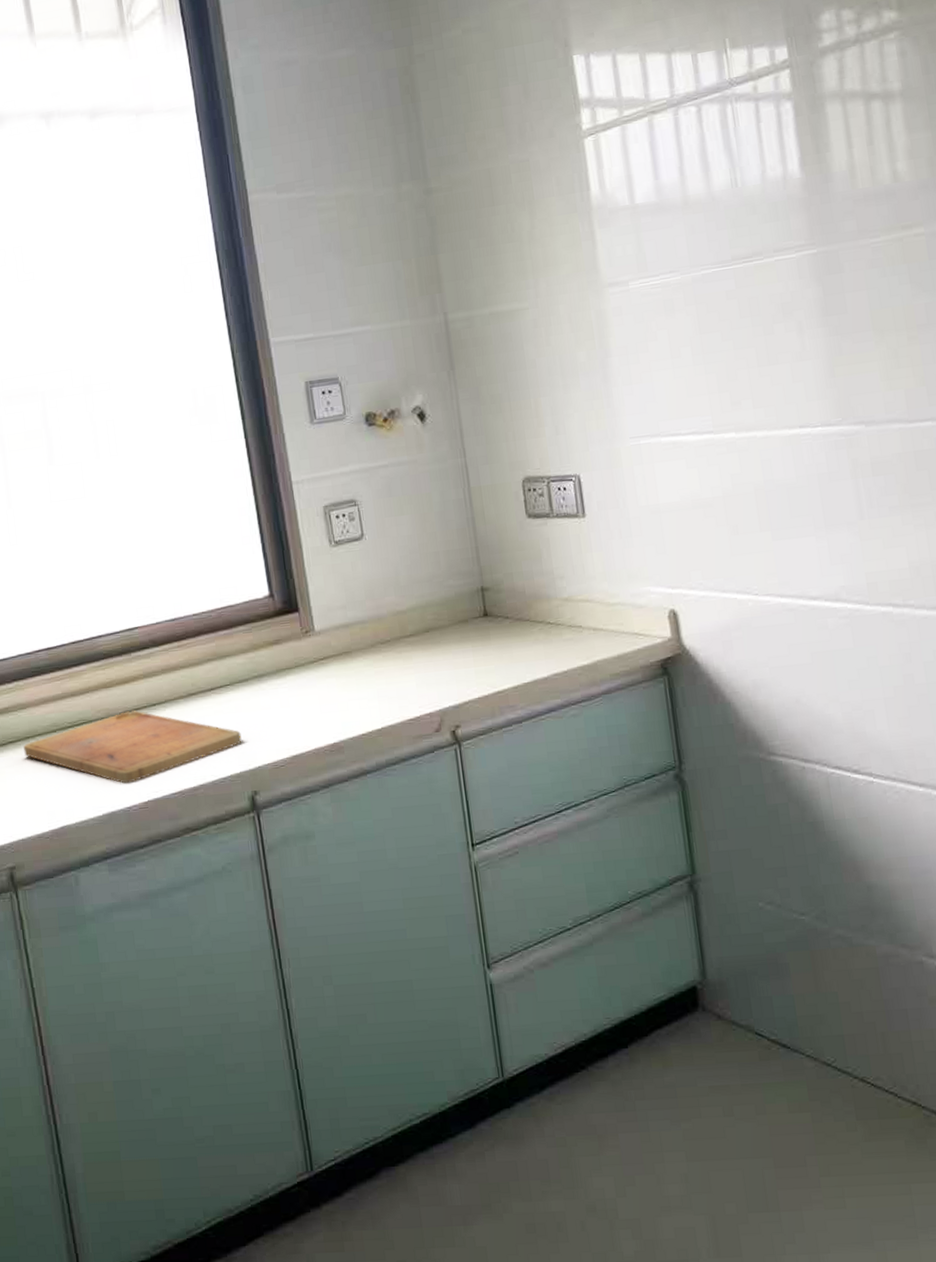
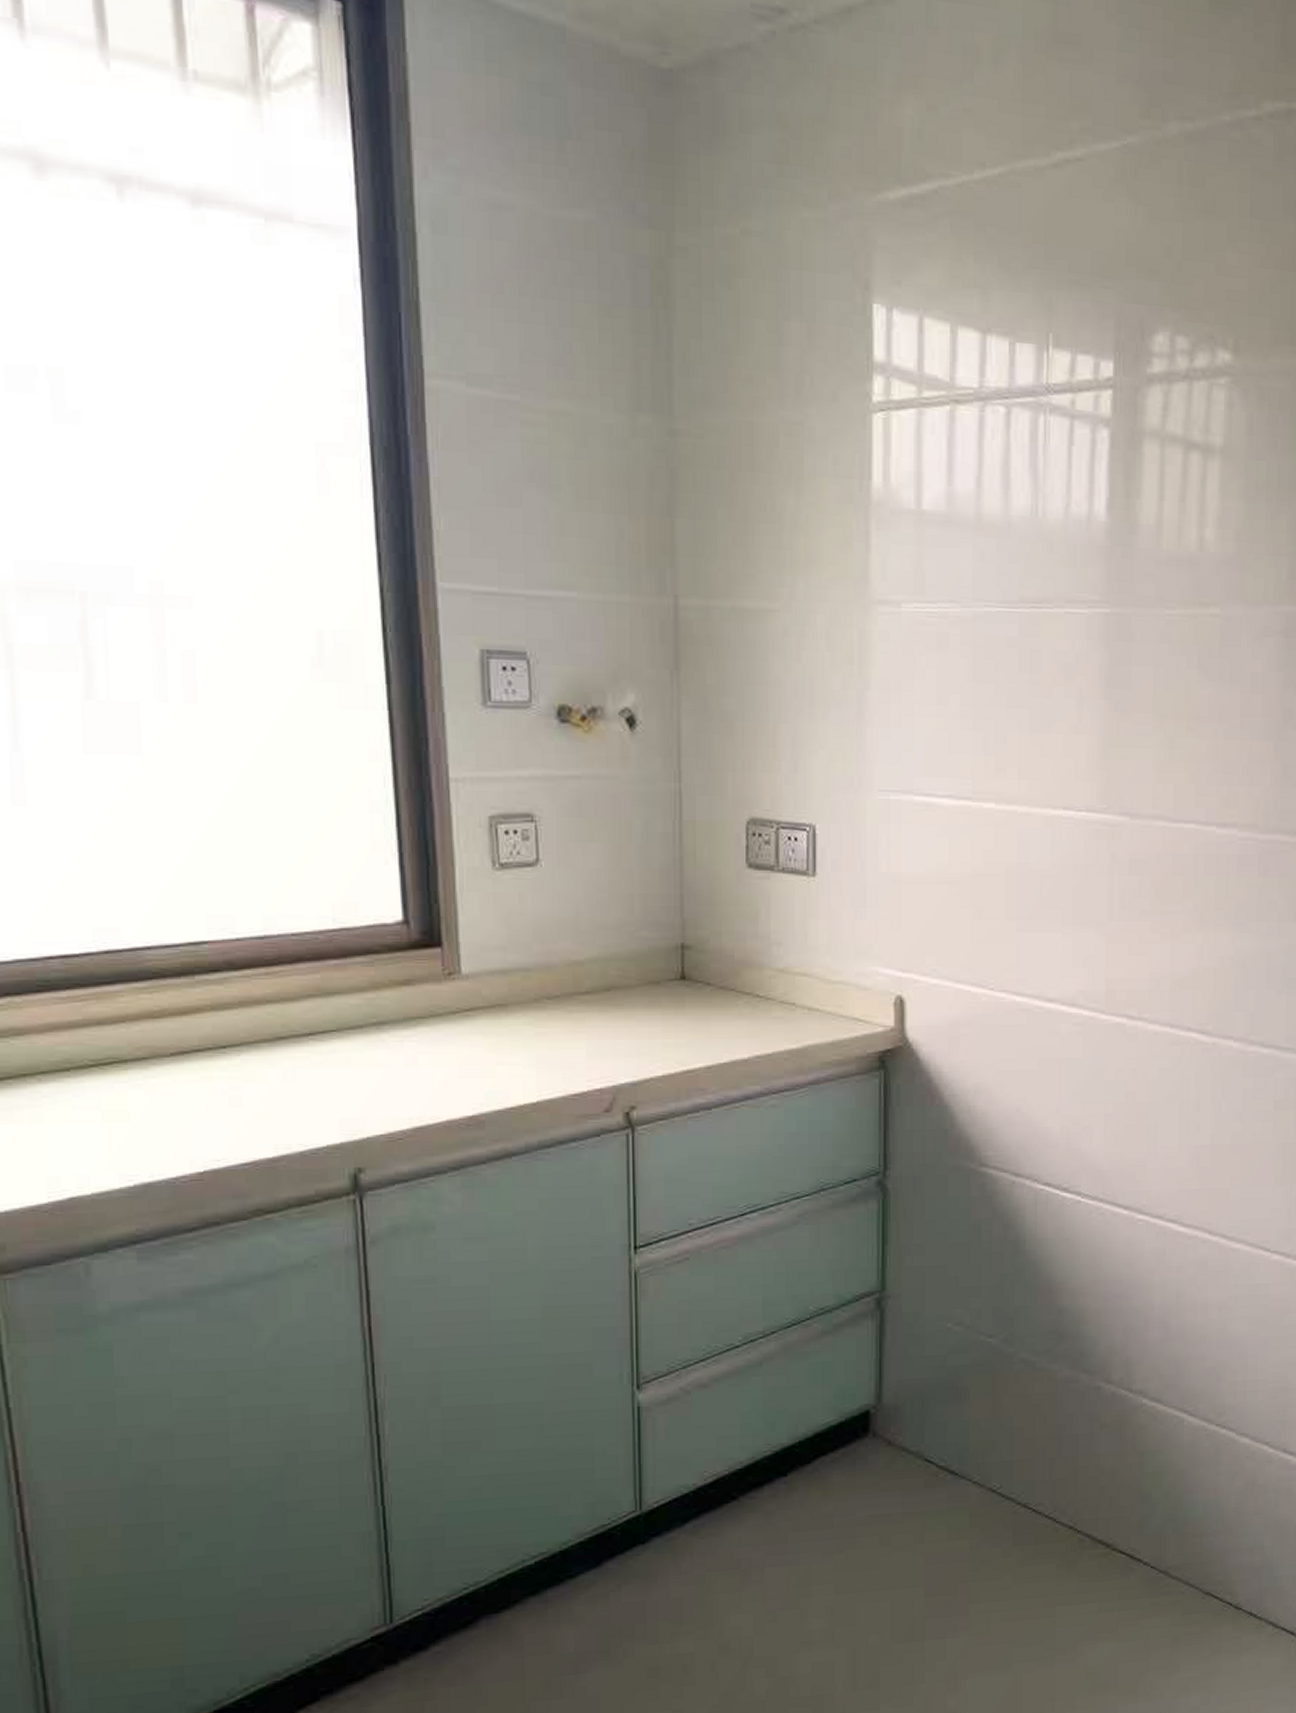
cutting board: present [23,710,242,784] -> none [16,1052,347,1147]

